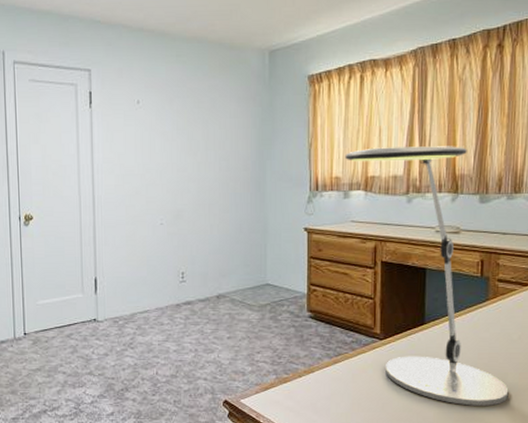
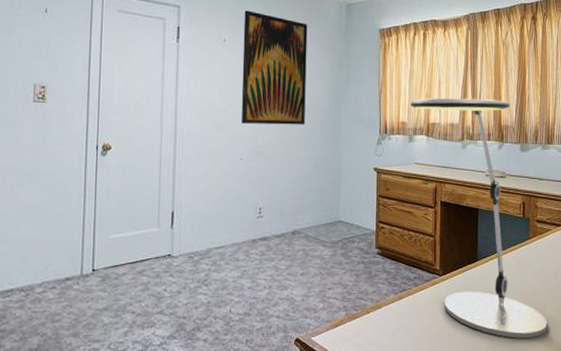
wall art: none [157,68,227,187] -> present [241,10,308,125]

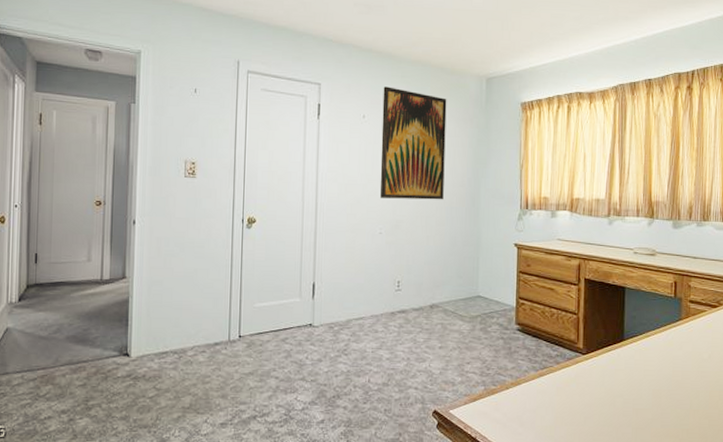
desk lamp: present [410,97,547,339] -> none [553,172,700,423]

